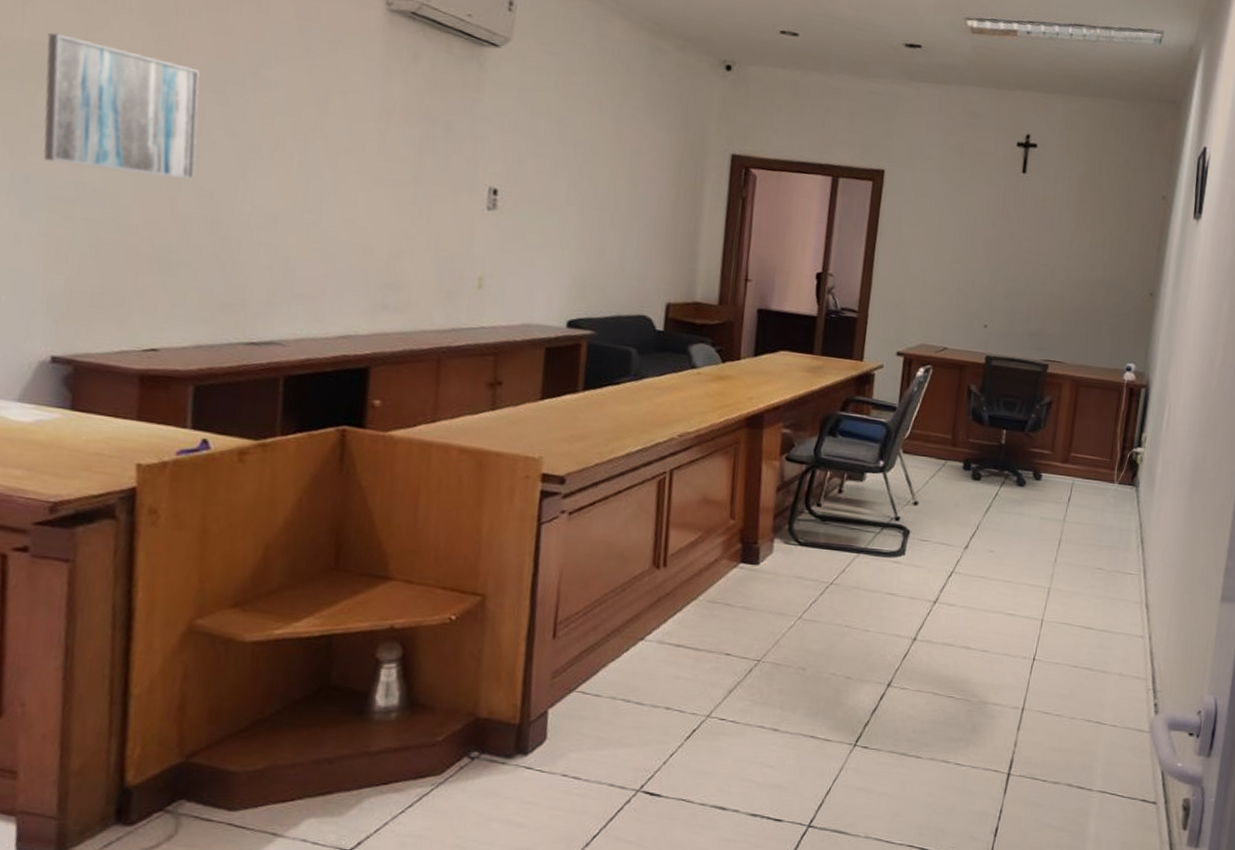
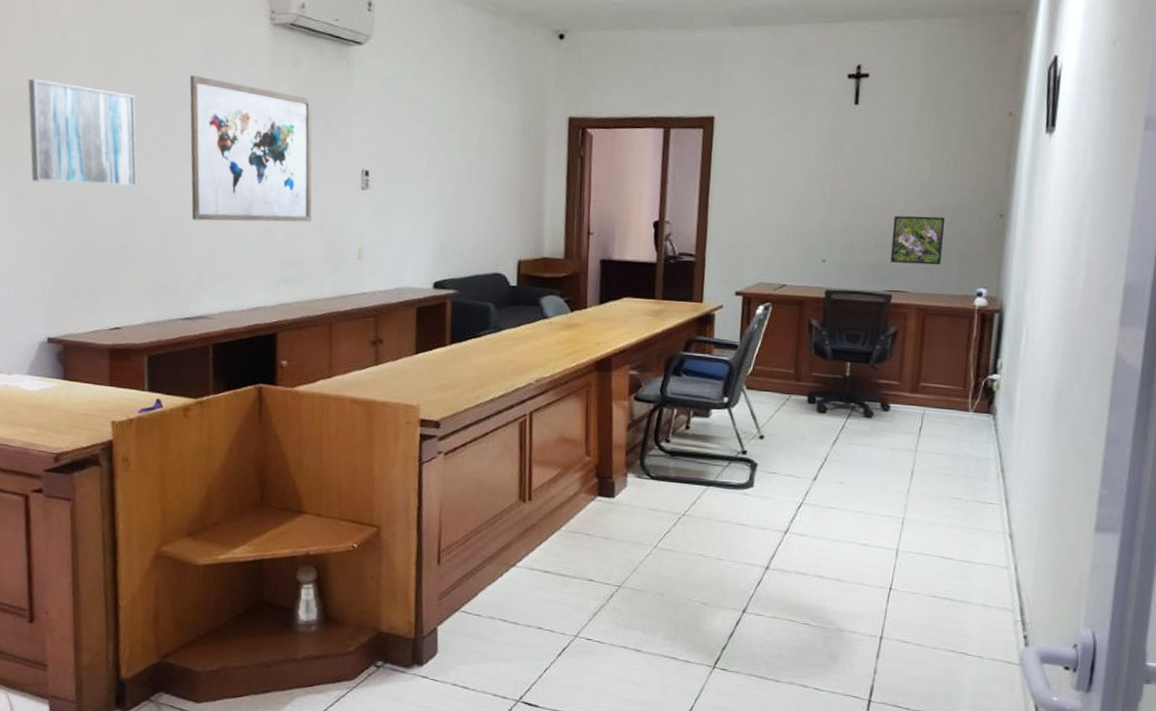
wall art: none [267,55,433,242] -> present [189,75,312,223]
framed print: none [1049,286,1101,339] -> present [891,215,946,265]

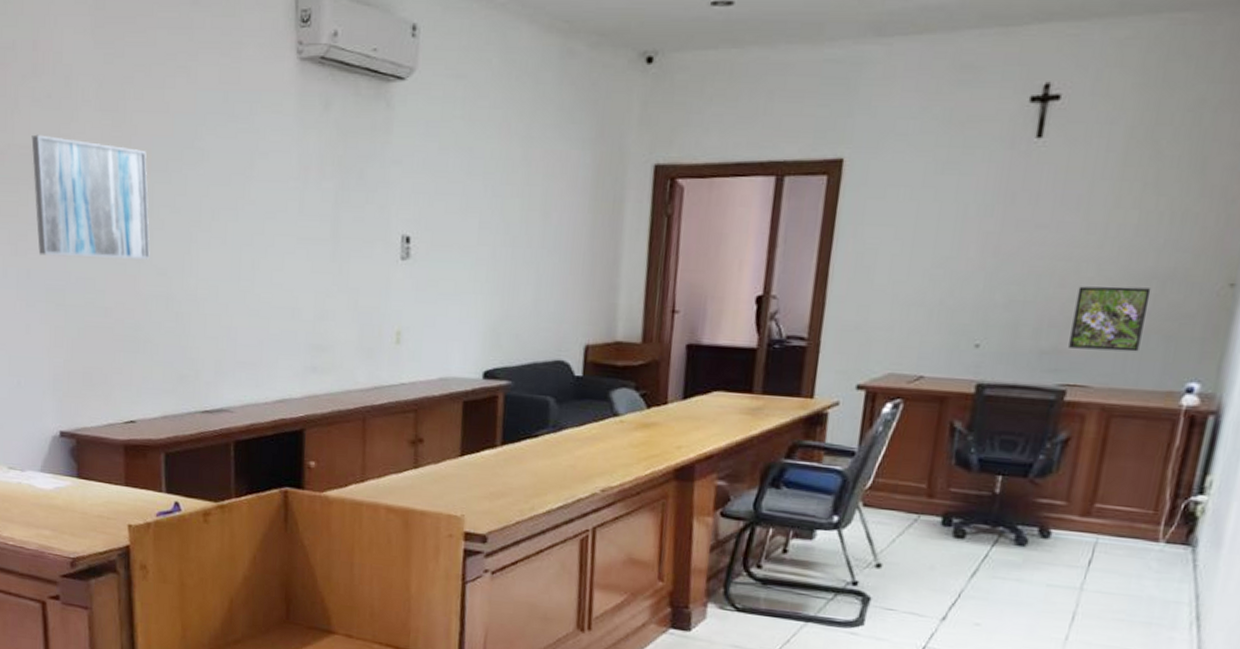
wall art: present [189,75,312,223] -> none [206,125,345,300]

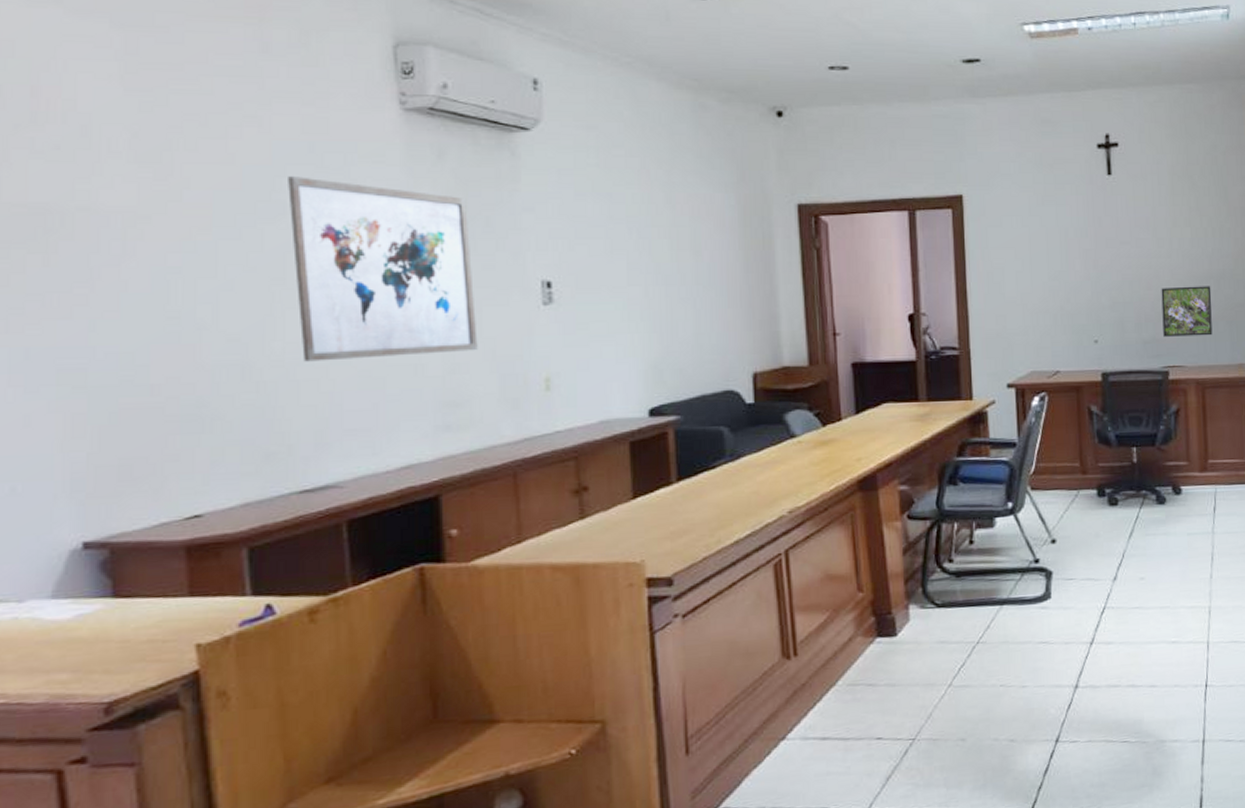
wall art: present [31,134,150,261] -> none [30,190,215,330]
wall art: none [206,125,345,300] -> present [288,176,478,362]

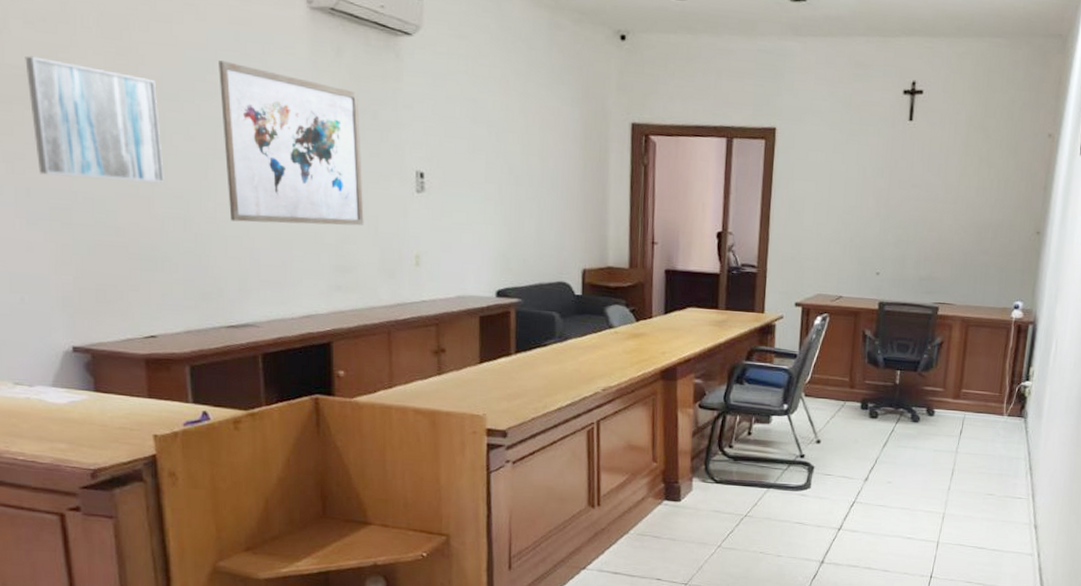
wall art: none [30,190,215,330] -> present [25,56,164,184]
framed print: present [1161,286,1213,337] -> none [938,231,989,279]

